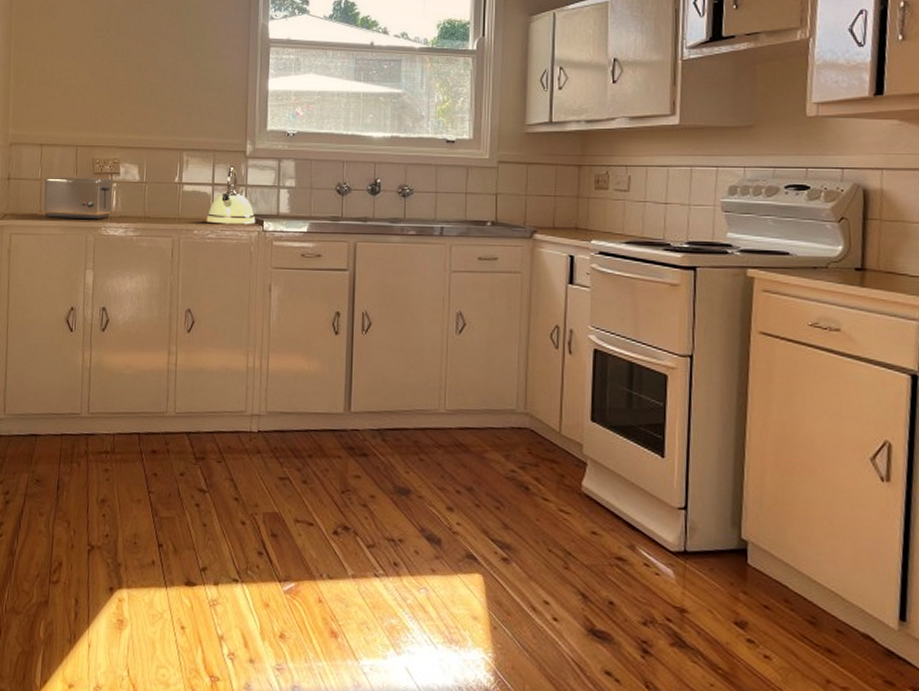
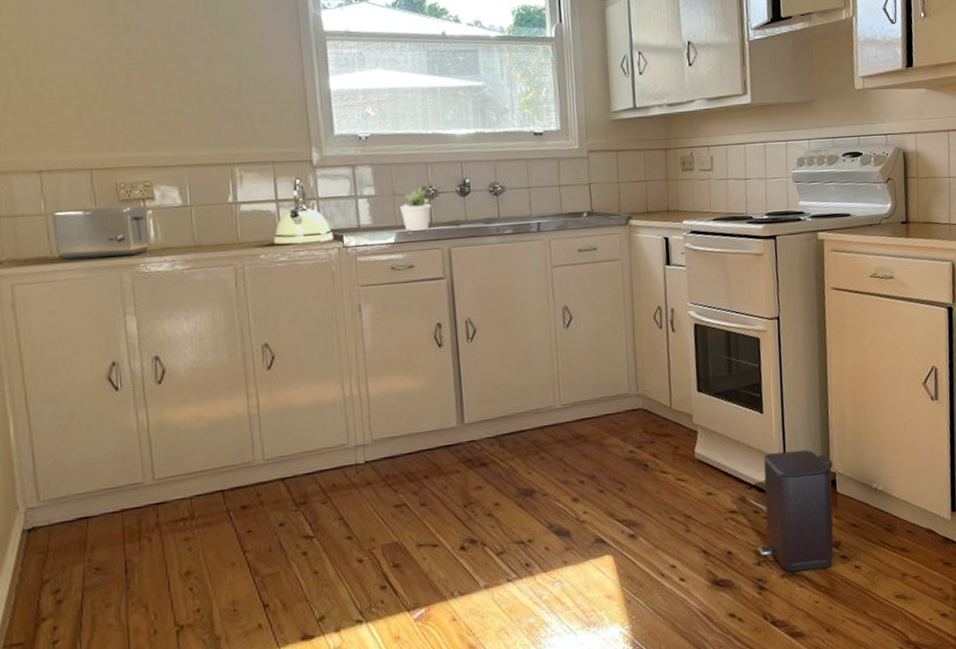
potted plant: none [315,183,343,226] -> present [399,188,431,234]
pedal bin: none [644,503,745,650] -> present [757,449,834,573]

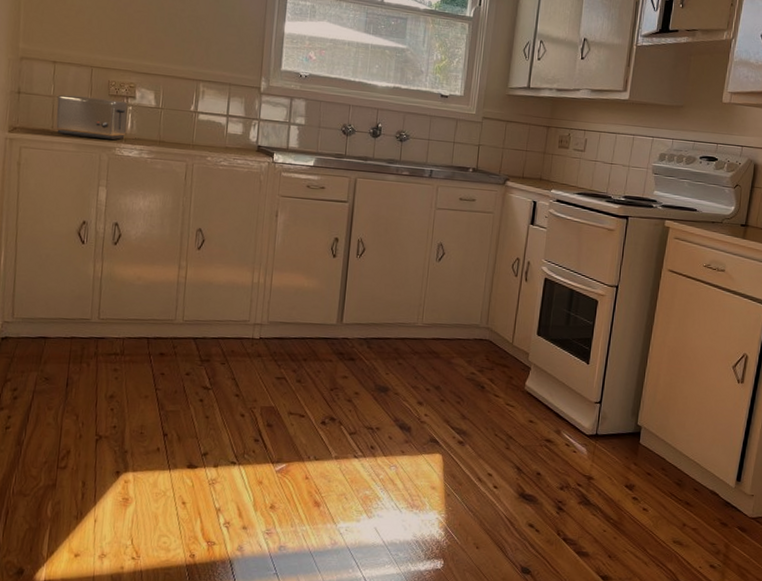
kettle: present [273,178,334,245] -> none [219,100,267,156]
potted plant: present [399,188,431,234] -> none [322,124,347,162]
pedal bin: present [757,449,834,573] -> none [563,399,641,505]

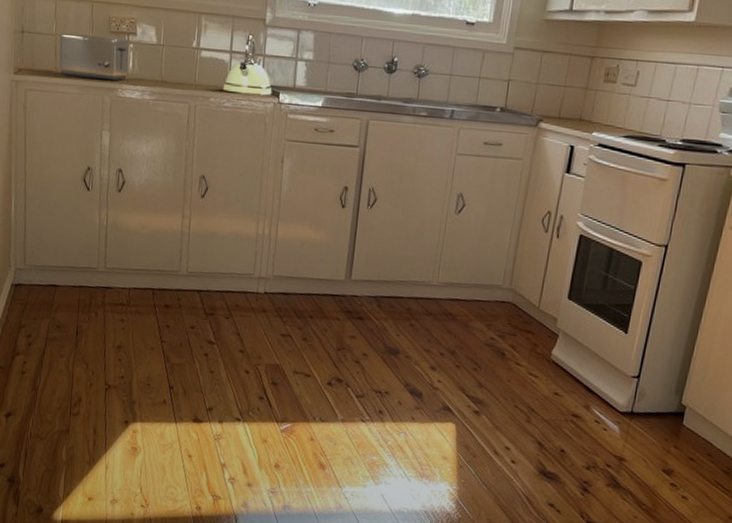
kettle: none [219,100,267,156] -> present [222,34,272,96]

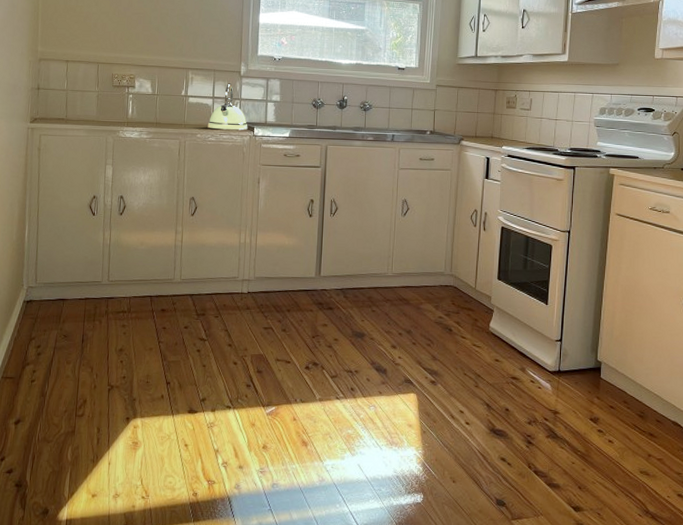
toaster: present [59,32,129,81] -> none [69,88,129,125]

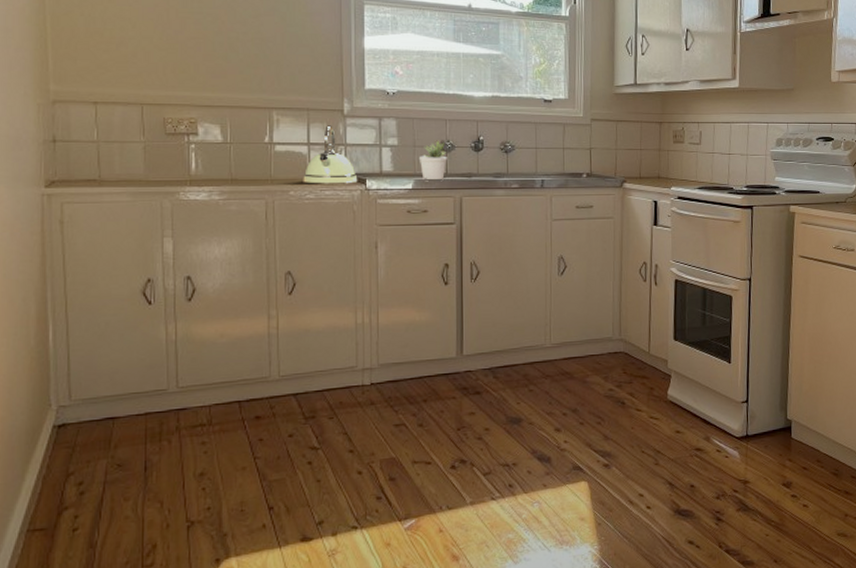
potted plant: none [295,99,318,132] -> present [418,141,447,182]

